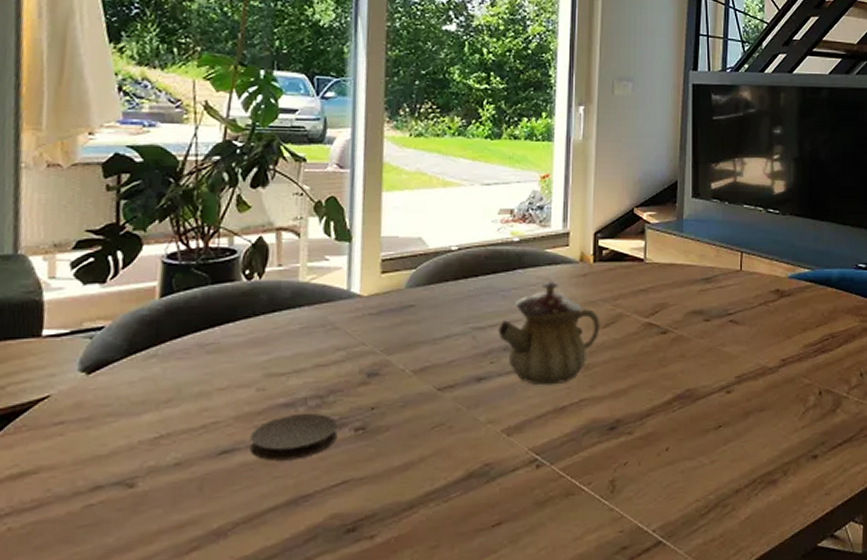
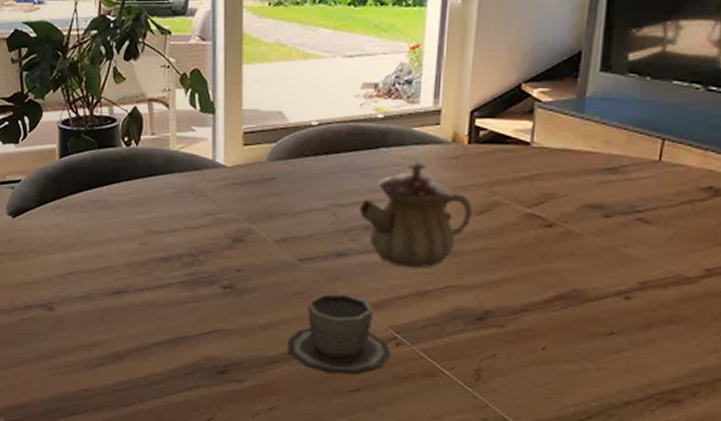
coaster: present [249,413,338,461] -> none [136,267,209,307]
cup: none [425,419,531,511] -> present [287,293,391,375]

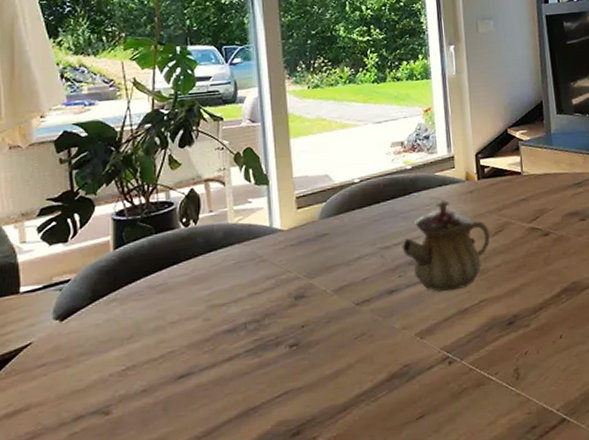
cup: present [287,293,391,375] -> none [355,326,446,408]

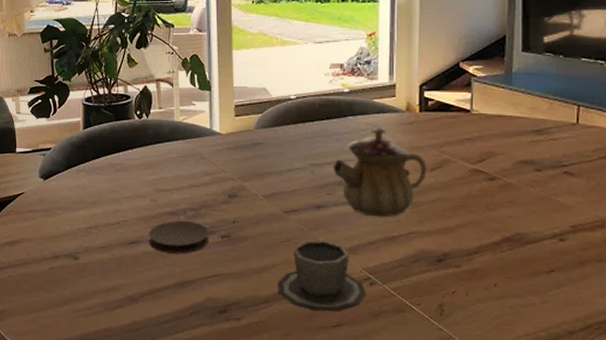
coaster: none [201,335,276,381] -> present [148,220,209,254]
cup: none [355,326,446,408] -> present [278,240,366,312]

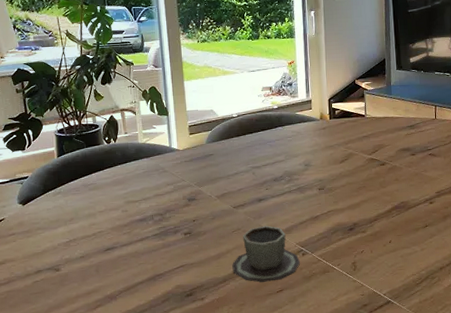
coaster: present [148,220,209,254] -> none [122,224,175,254]
teapot: present [332,127,427,218] -> none [269,133,338,203]

